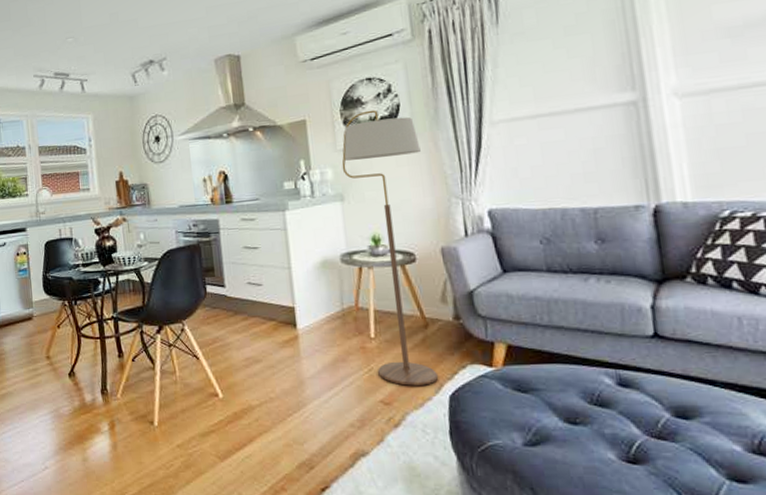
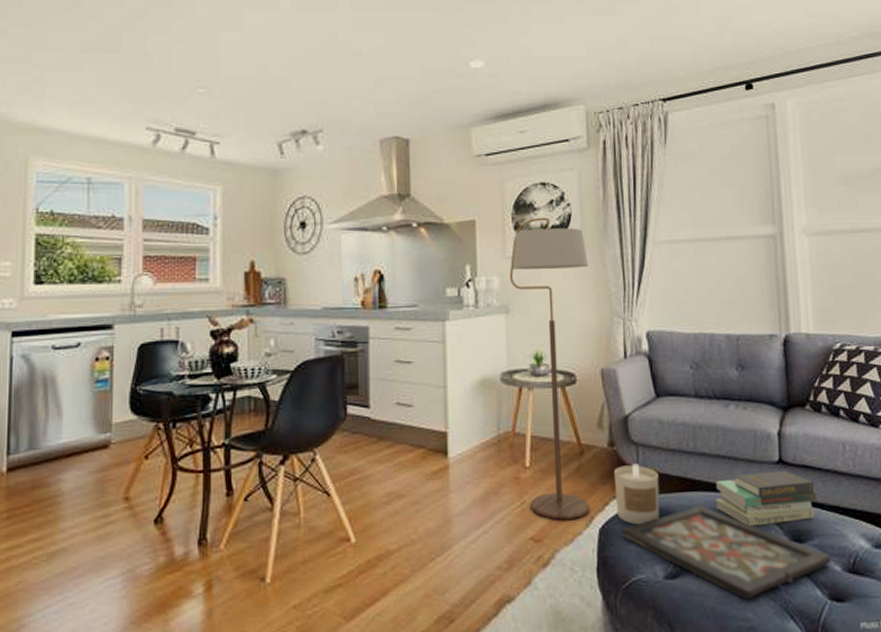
candle: none [460,336,514,394] -> present [613,463,660,526]
decorative tray: none [473,377,730,471] -> present [622,505,832,599]
books: none [577,344,706,401] -> present [715,470,817,527]

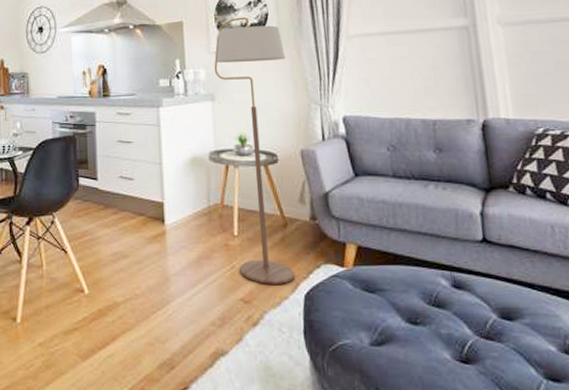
candle: present [613,463,660,526] -> none [316,237,363,294]
decorative tray: present [622,505,832,599] -> none [326,278,546,371]
books: present [715,470,817,527] -> none [417,249,526,302]

